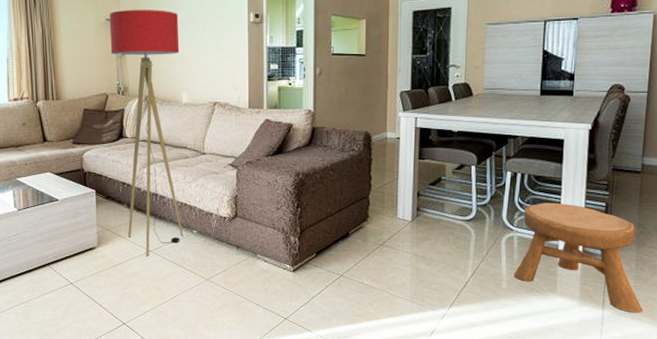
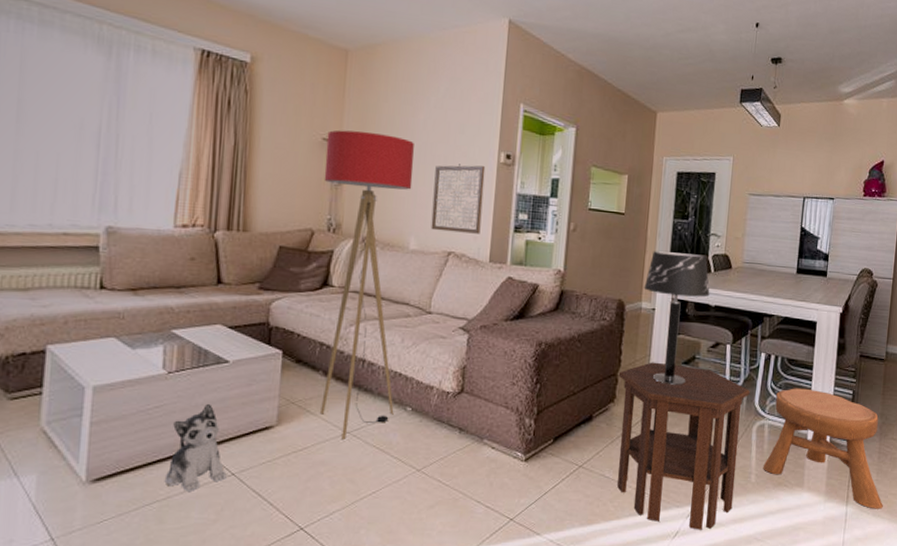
plush toy: none [26,231,67,296] -> present [166,403,227,491]
wall art: none [197,27,239,86] -> present [431,164,486,234]
side table: none [369,185,497,330] -> present [617,362,750,530]
table lamp: none [388,84,452,204] -> present [644,251,710,385]

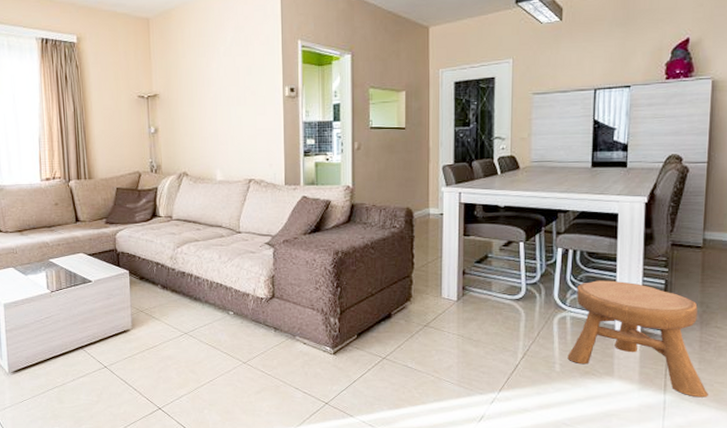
plush toy: present [166,403,227,491] -> none [60,313,101,380]
floor lamp: present [321,130,414,441] -> none [141,85,219,340]
wall art: present [431,164,486,234] -> none [231,101,274,162]
side table: present [617,362,750,530] -> none [412,263,548,415]
table lamp: present [644,251,710,385] -> none [430,158,498,283]

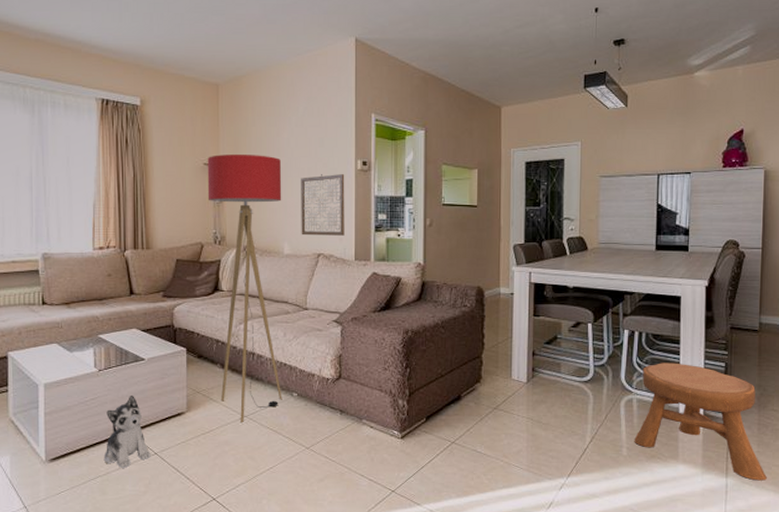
plush toy: none [60,313,101,380] -> present [105,394,151,468]
floor lamp: none [141,85,219,340] -> present [207,154,282,423]
wall art: none [231,101,274,162] -> present [301,174,345,236]

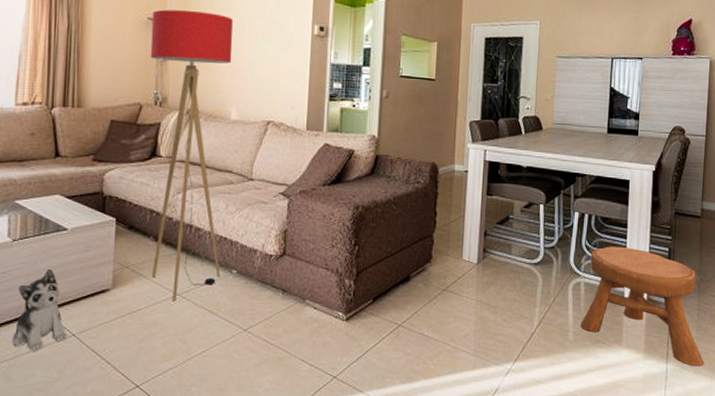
wall art: present [301,174,345,236] -> none [250,37,300,103]

